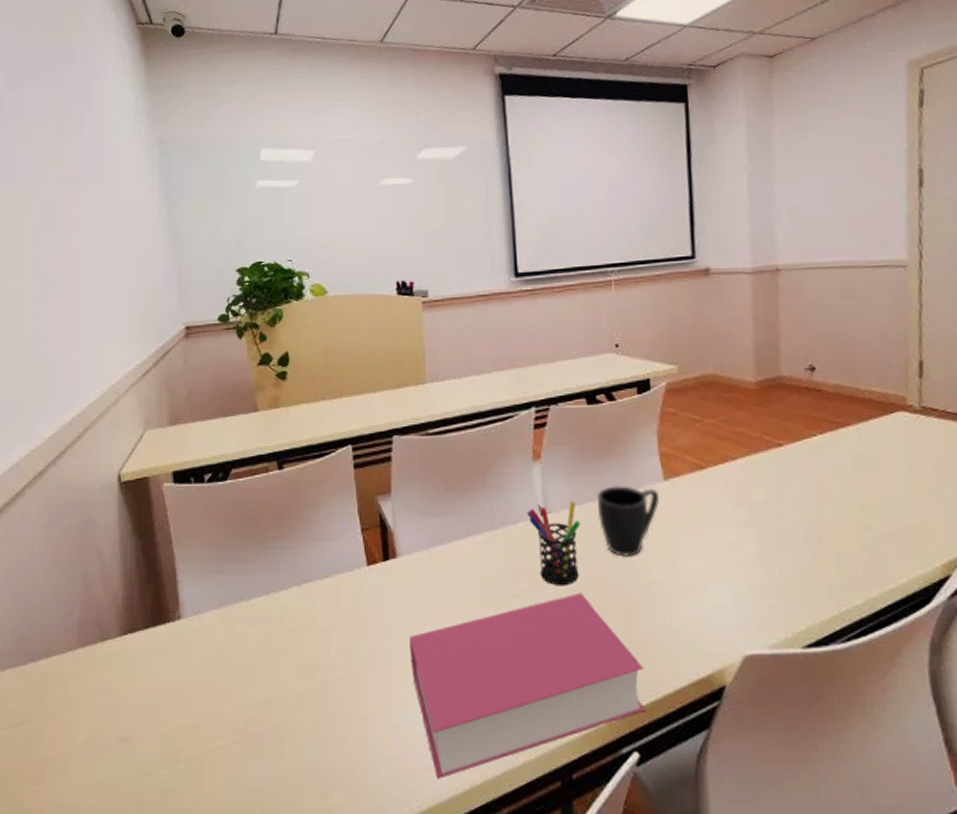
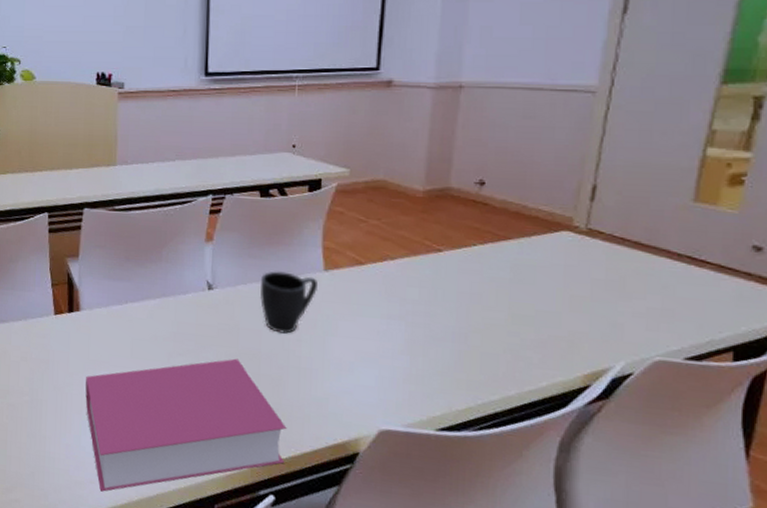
pen holder: present [527,501,581,586] -> none [196,280,244,352]

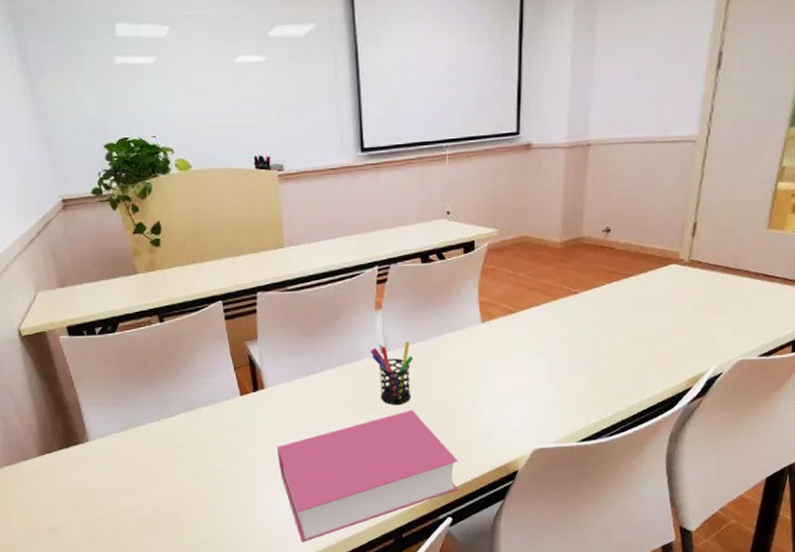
pen holder: none [196,280,244,352] -> present [370,341,414,406]
mug: present [260,271,317,334] -> none [428,328,476,382]

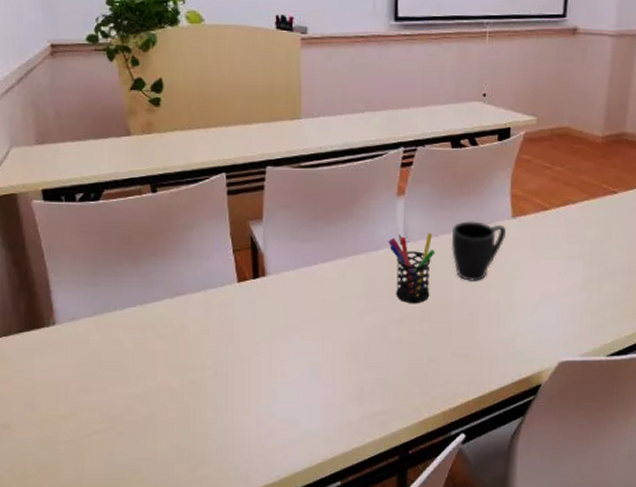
book: present [277,409,458,542] -> none [275,310,477,455]
mug: none [428,328,476,382] -> present [452,221,506,281]

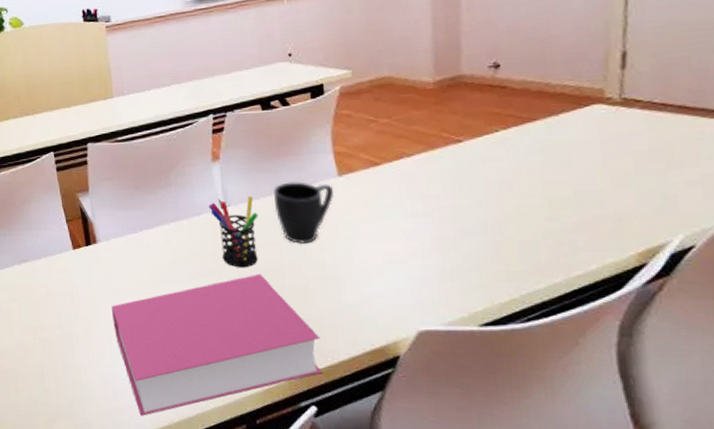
book: none [275,310,477,455] -> present [112,273,322,416]

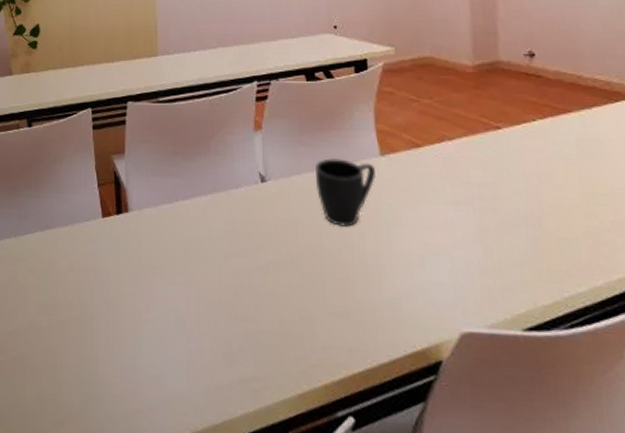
book: present [112,273,322,416] -> none [139,257,361,421]
pen holder: present [208,196,259,268] -> none [248,170,299,250]

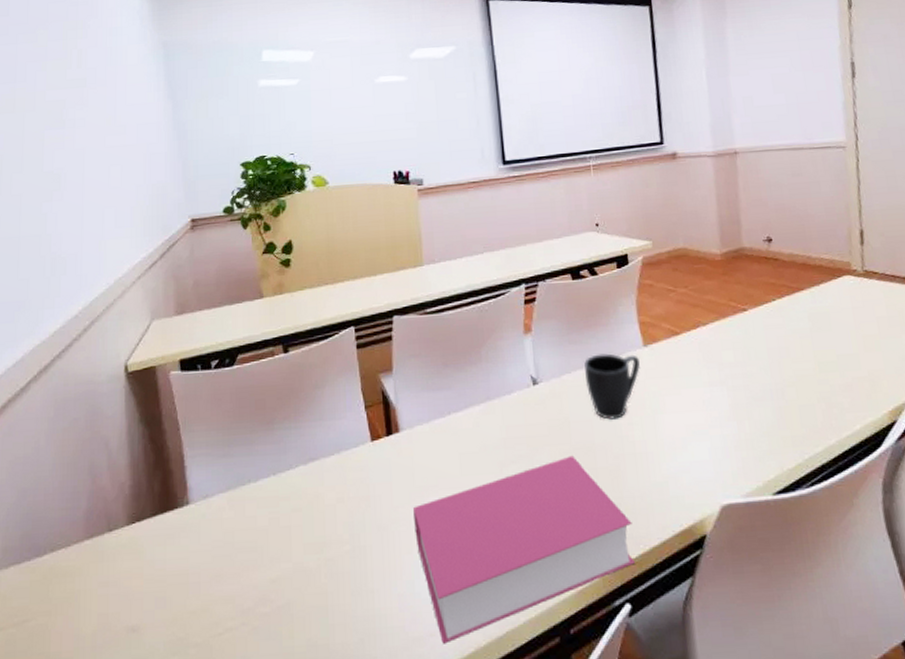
book: none [139,257,361,421] -> present [413,455,635,644]

